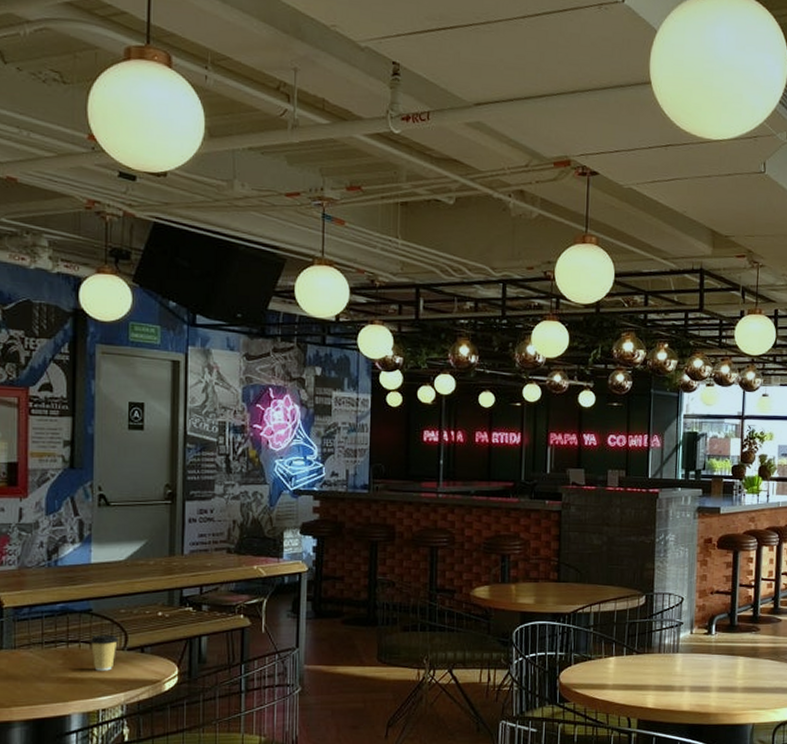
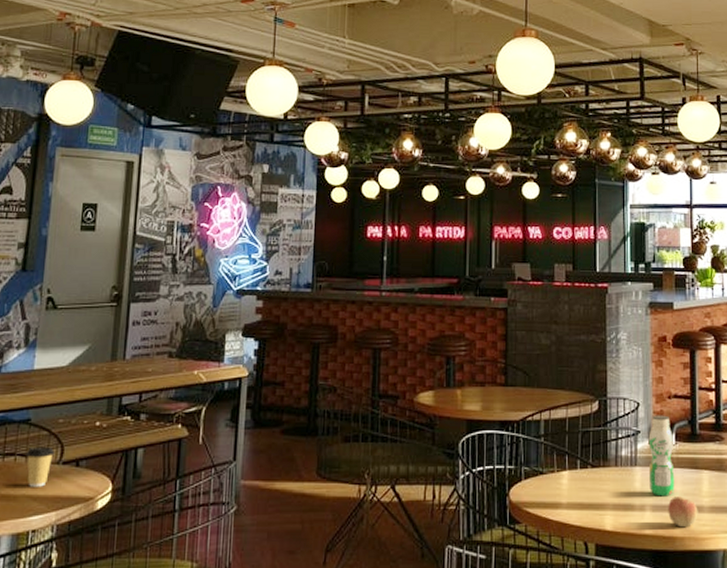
beverage bottle: none [689,608,713,679] -> present [648,415,675,497]
apple: none [705,679,732,705] -> present [668,496,698,528]

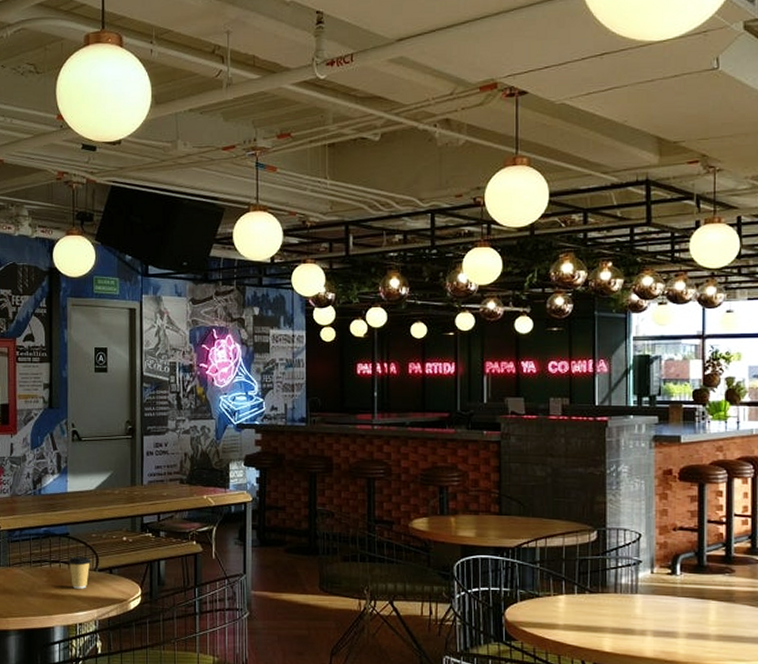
beverage bottle: present [648,415,675,497] -> none [650,546,679,624]
apple: present [668,496,698,528] -> none [671,624,704,654]

